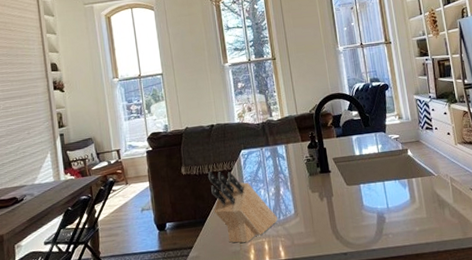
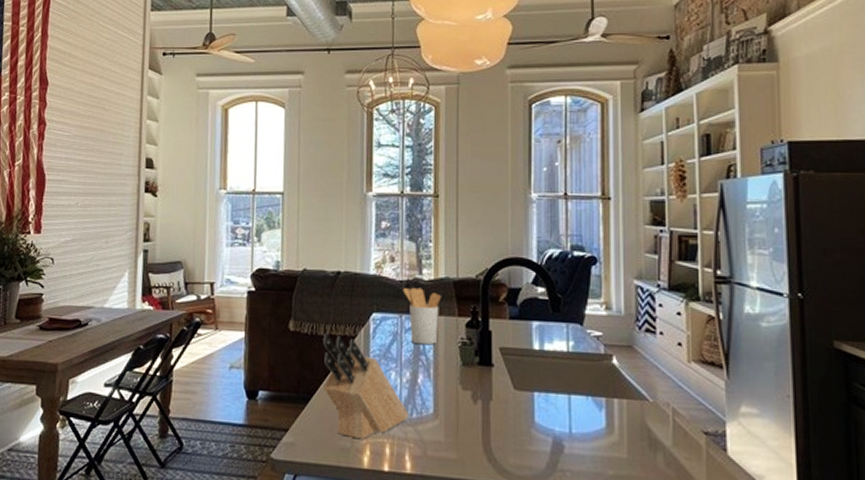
utensil holder: none [260,126,289,167] -> present [402,287,441,345]

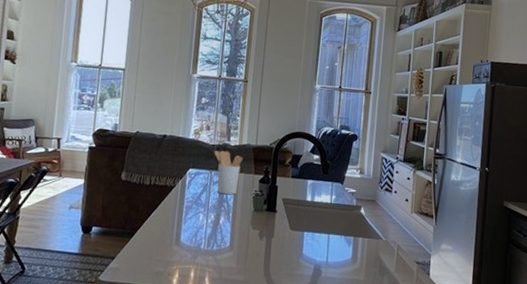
knife block: present [322,332,410,440] -> none [145,182,212,266]

